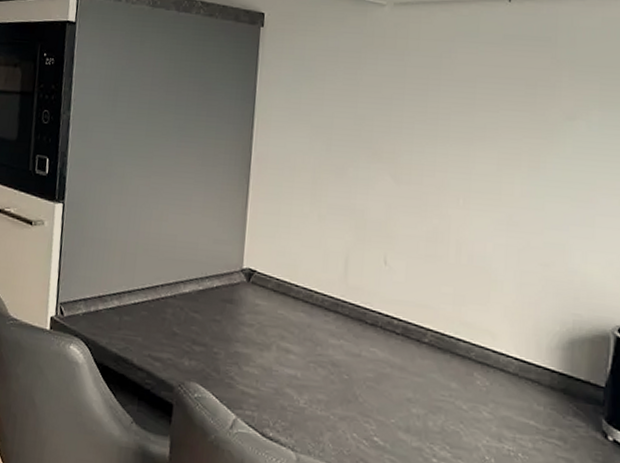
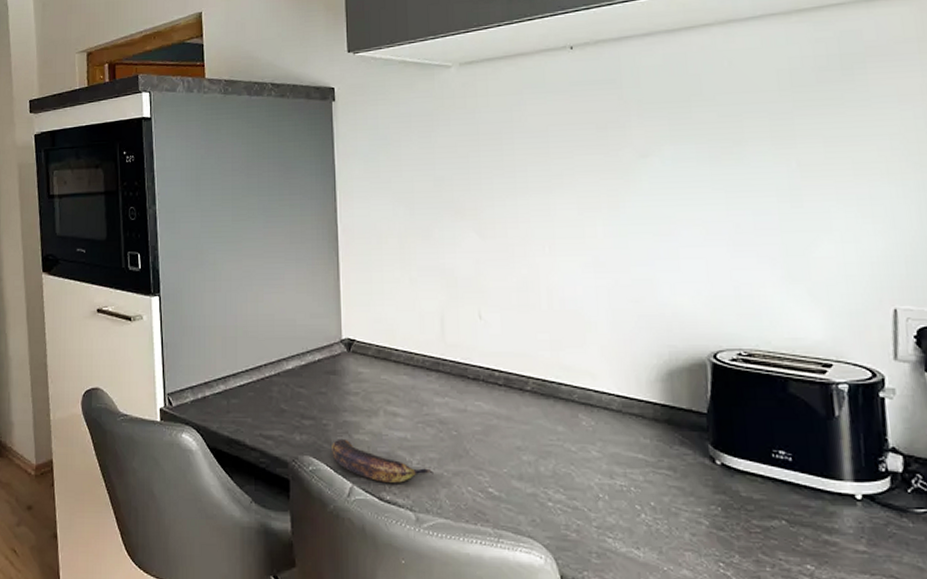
banana: none [219,369,320,421] -> present [332,438,433,483]

